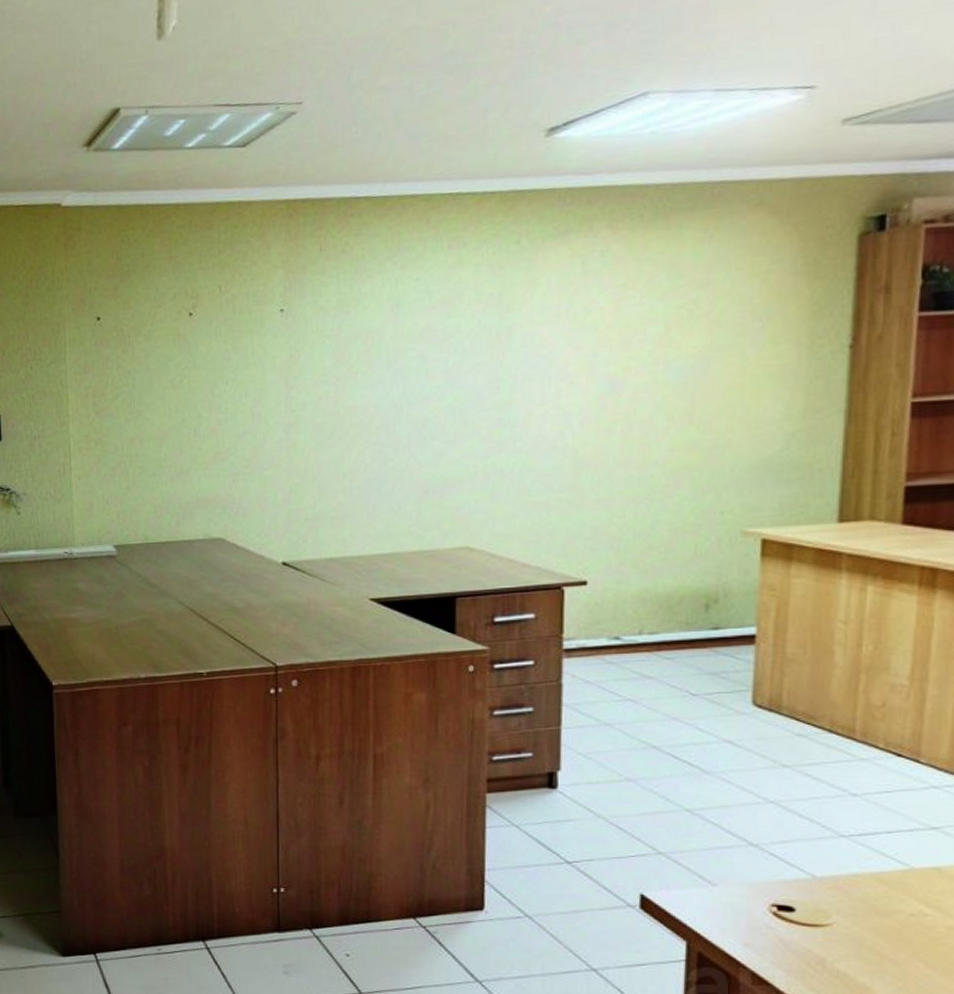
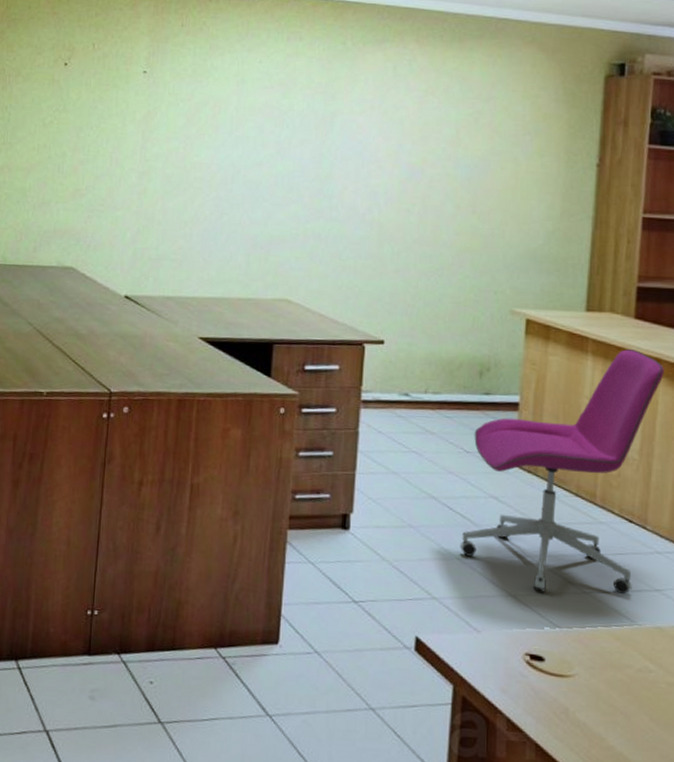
office chair: none [688,560,941,839] -> present [460,348,664,594]

